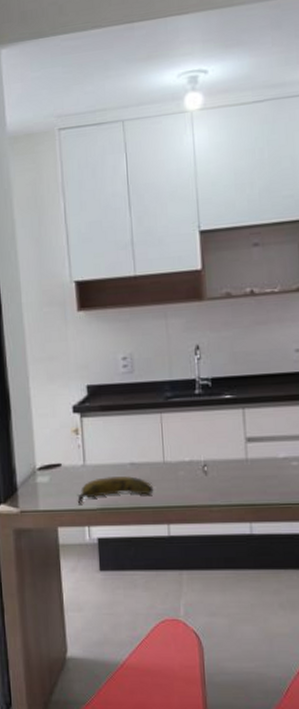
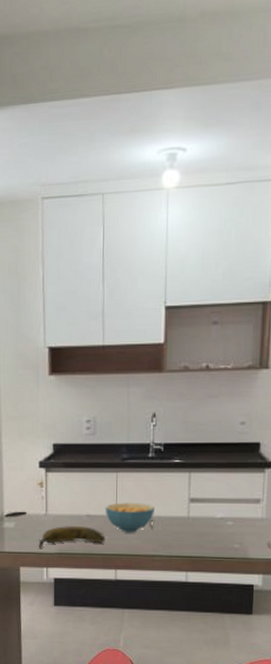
cereal bowl: none [150,446,207,480] -> present [105,502,155,532]

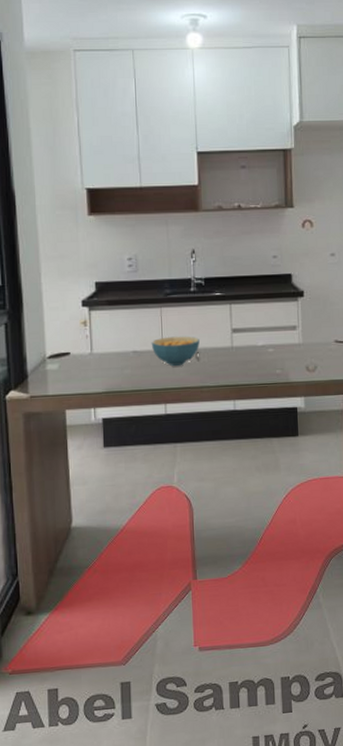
banana: present [38,526,105,548] -> none [84,363,153,389]

